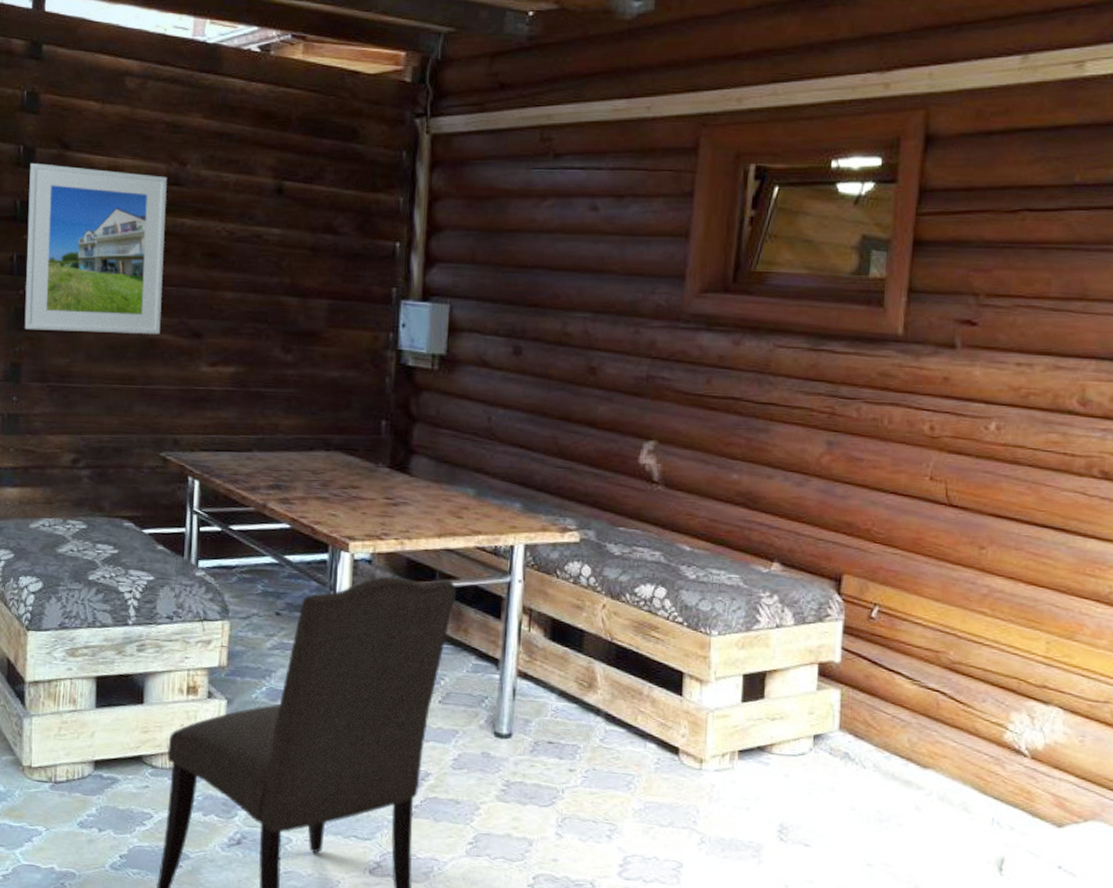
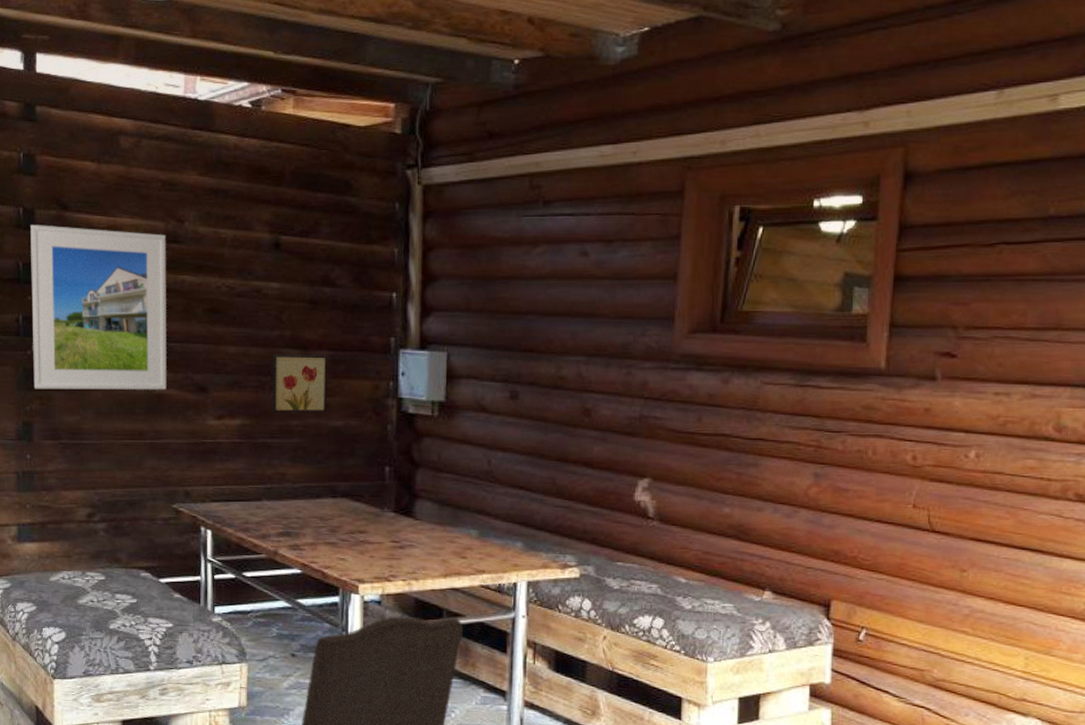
wall art: none [267,301,327,362] -> present [272,354,328,413]

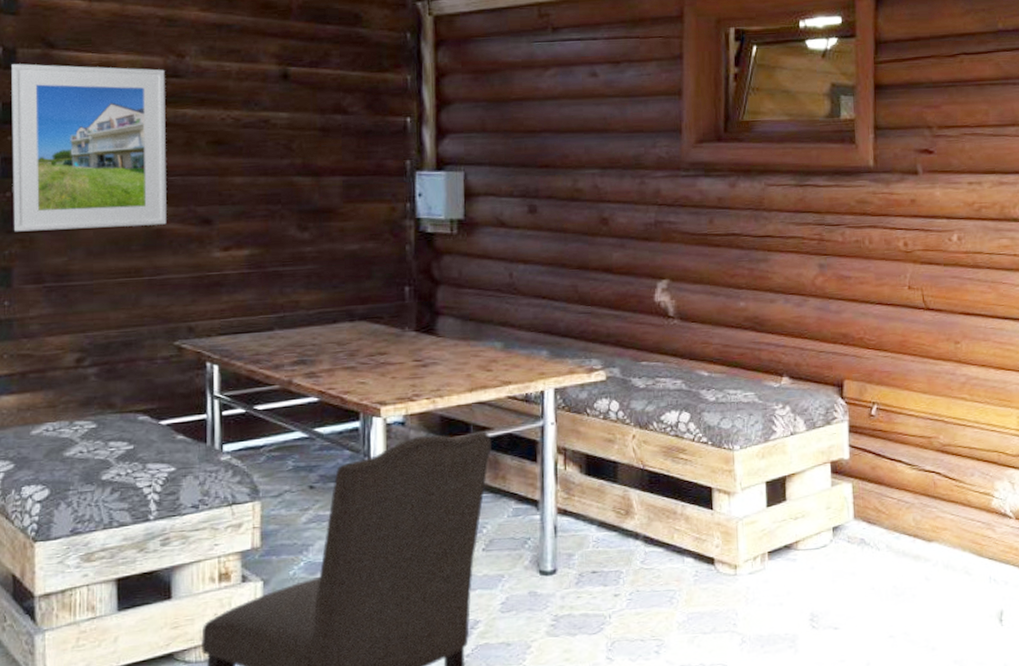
wall art: present [272,354,328,413] -> none [282,181,342,241]

